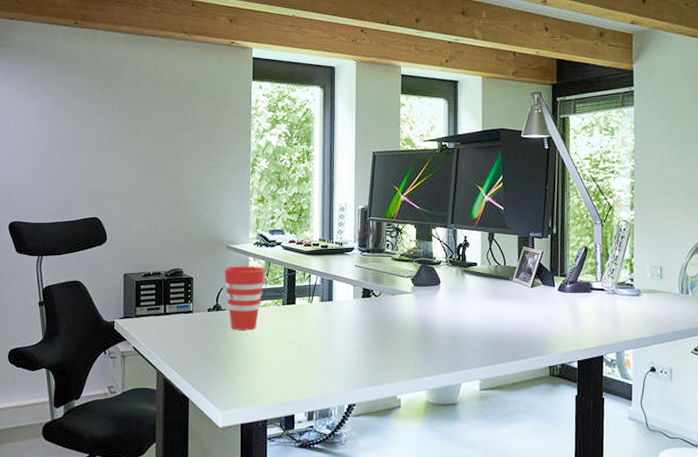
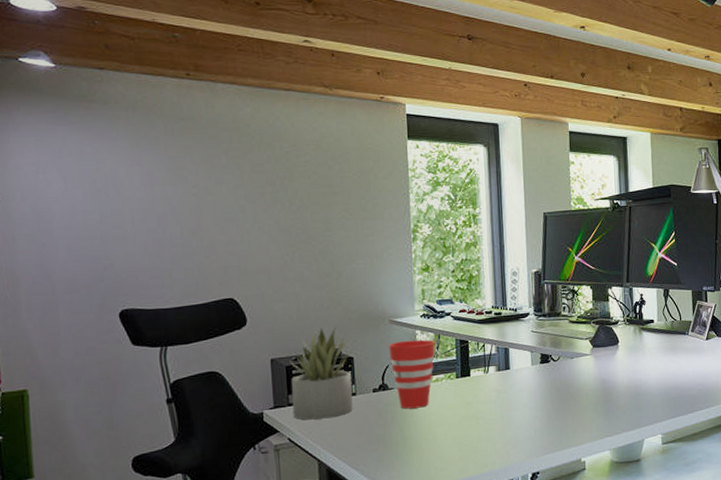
succulent plant: none [138,249,190,332] -> present [289,327,353,420]

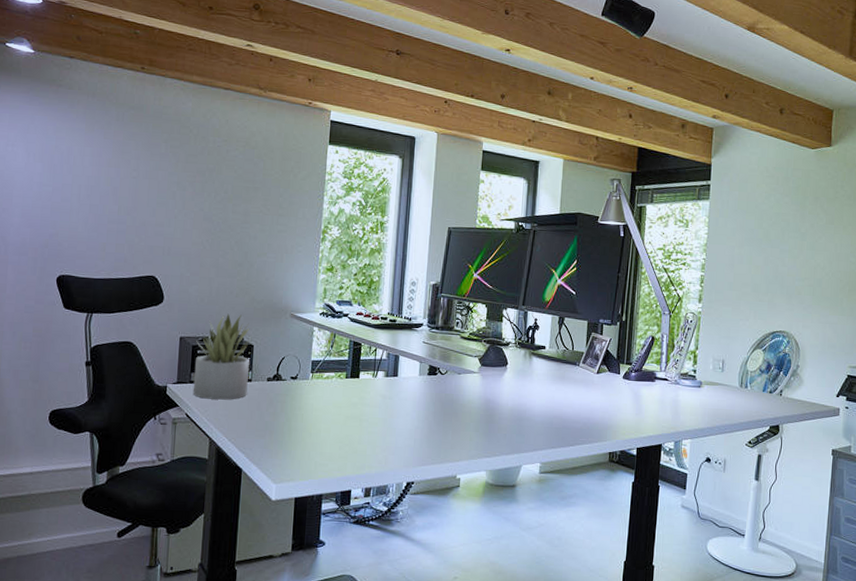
cup: present [389,339,436,409] -> none [286,335,331,402]

